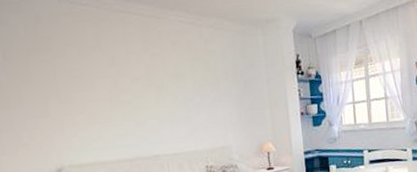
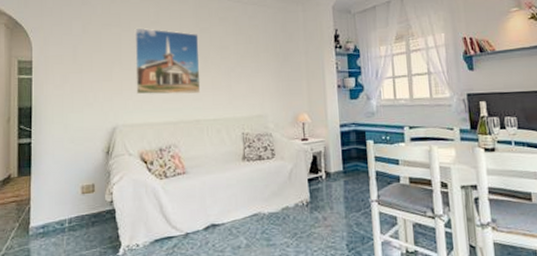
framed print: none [70,53,157,131] -> present [134,27,201,95]

